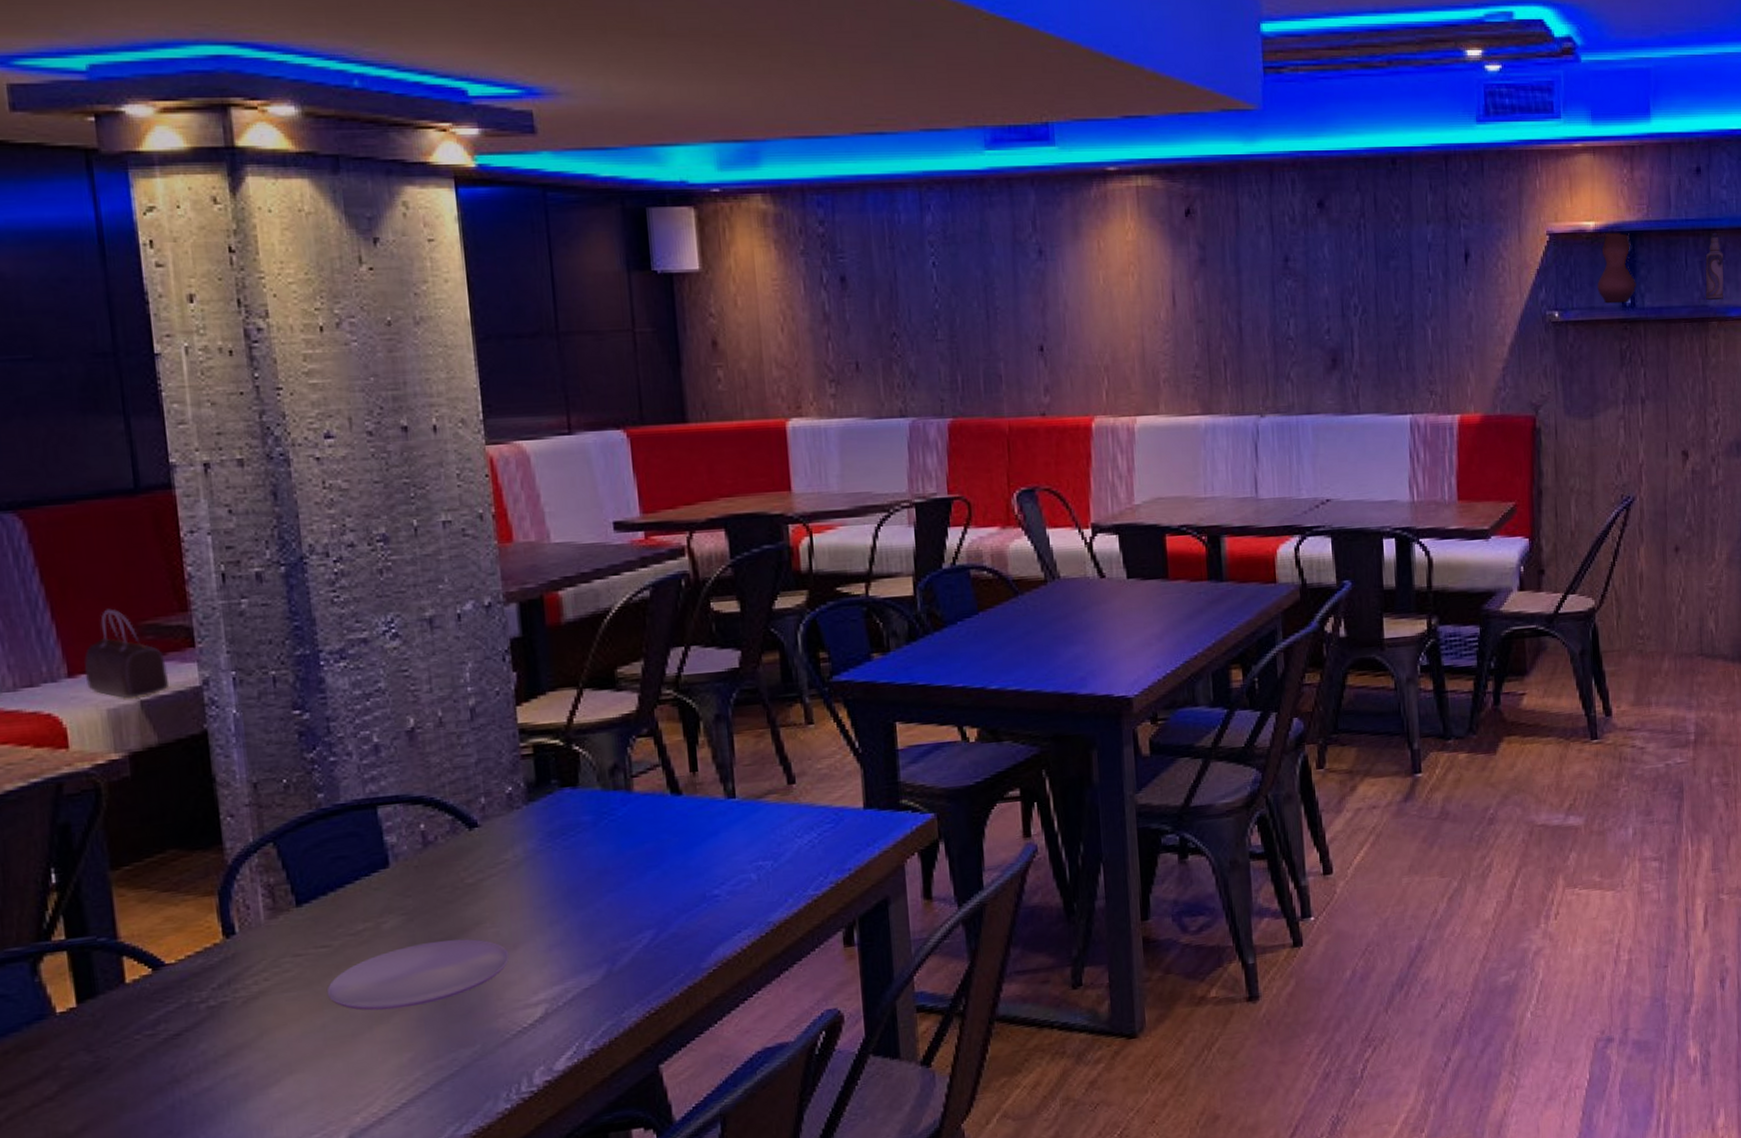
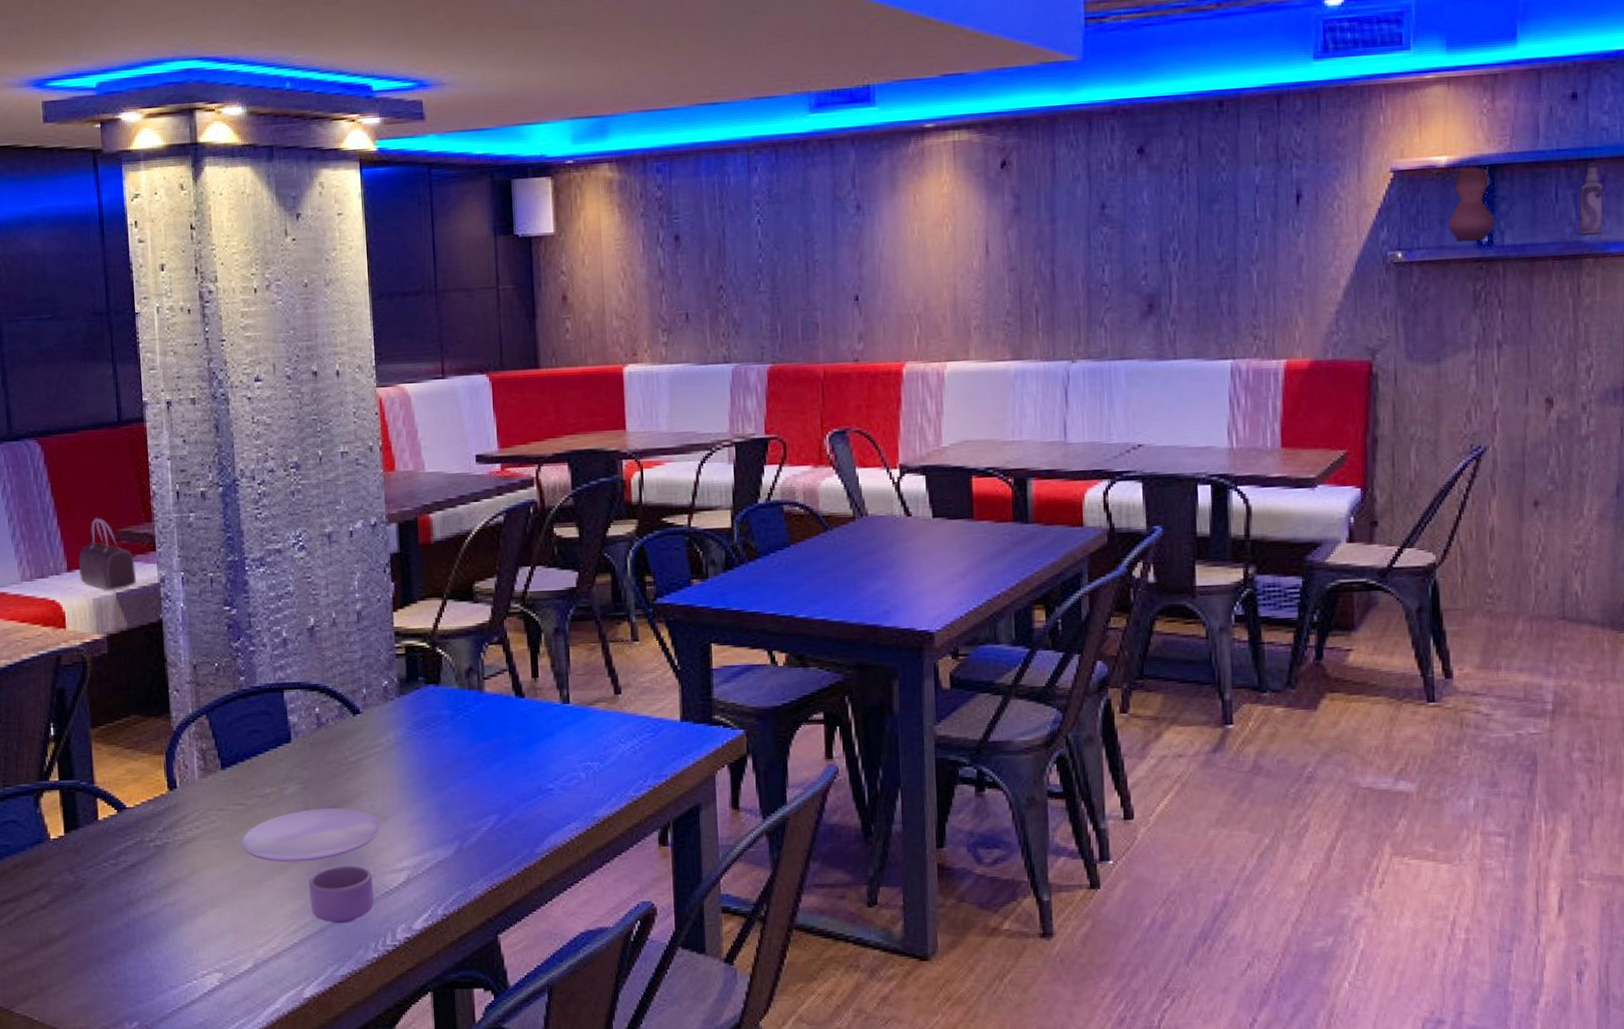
mug: none [418,1004,504,1075] -> present [308,865,374,924]

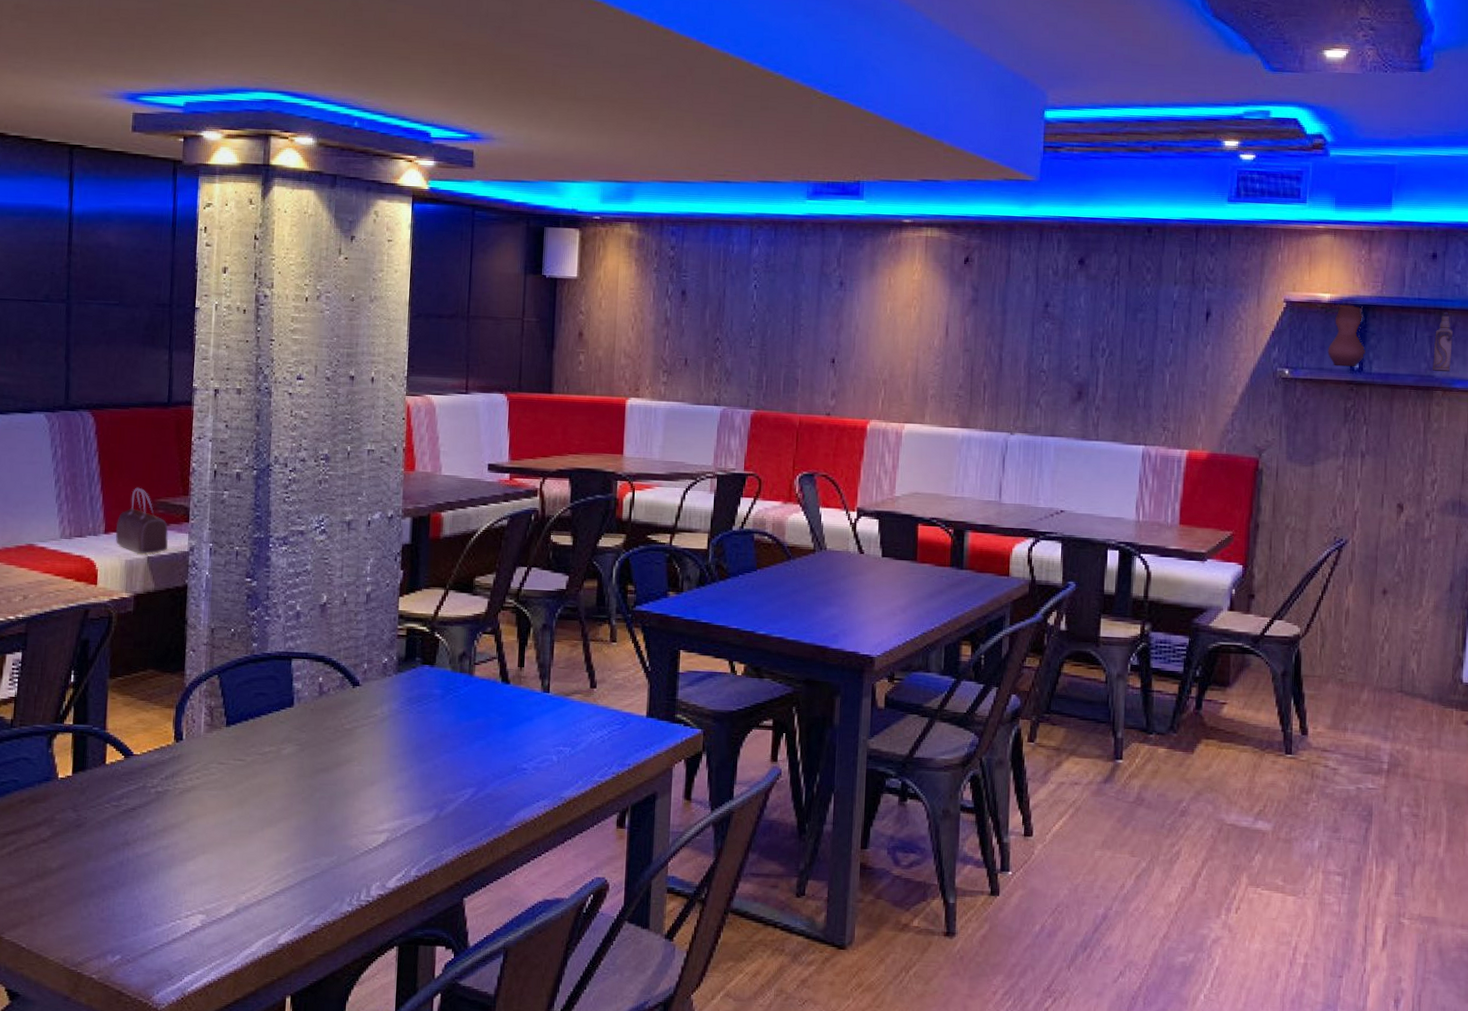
plate: present [241,808,381,863] -> none [237,769,367,818]
mug: present [308,865,374,924] -> none [294,823,354,877]

